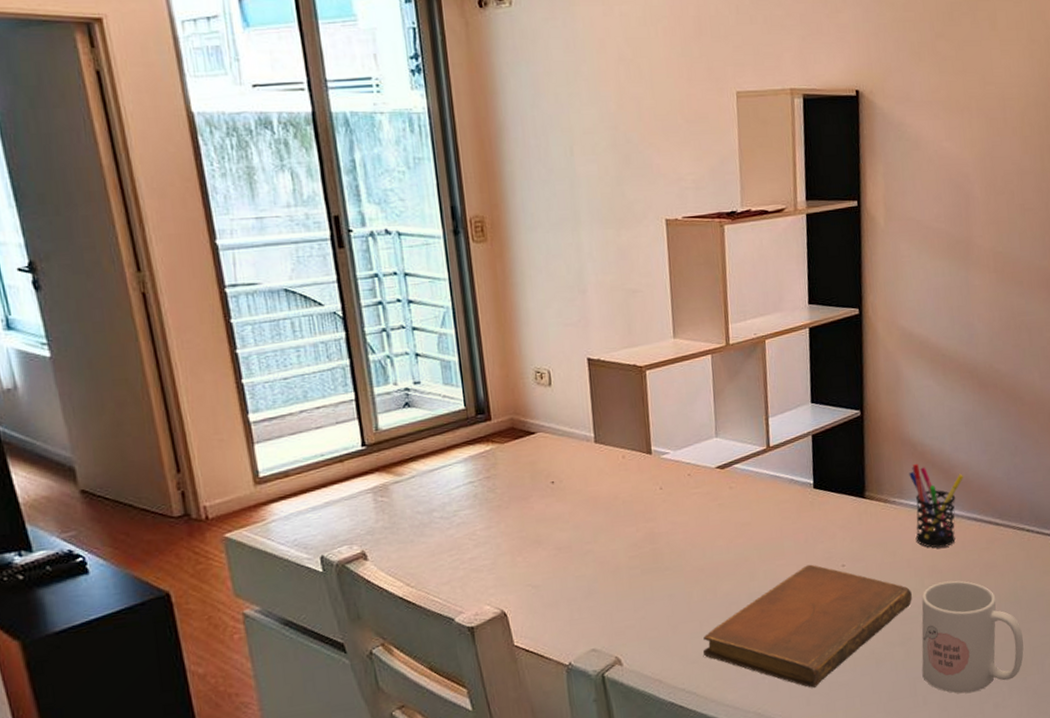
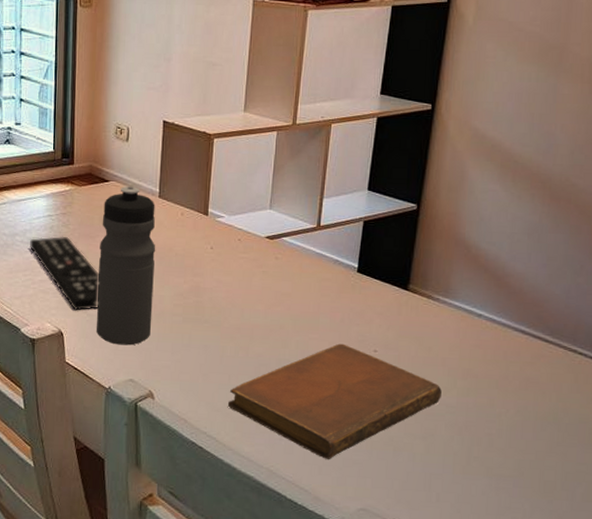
remote control: none [451,503,544,585] -> present [30,236,100,311]
water bottle: none [533,435,608,614] -> present [97,187,156,346]
pen holder: present [909,463,964,548] -> none [454,265,518,353]
mug: present [921,580,1024,694] -> none [439,387,557,502]

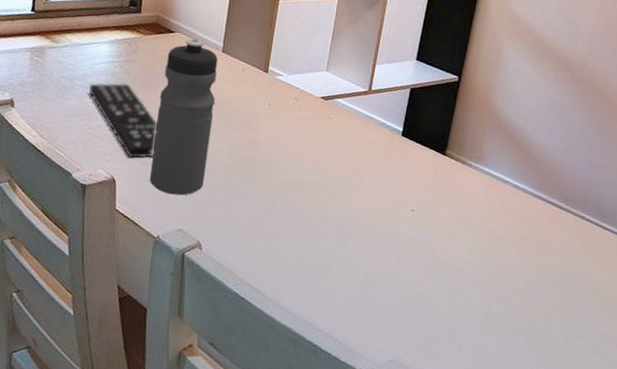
notebook: present [227,343,442,459] -> none [272,202,469,312]

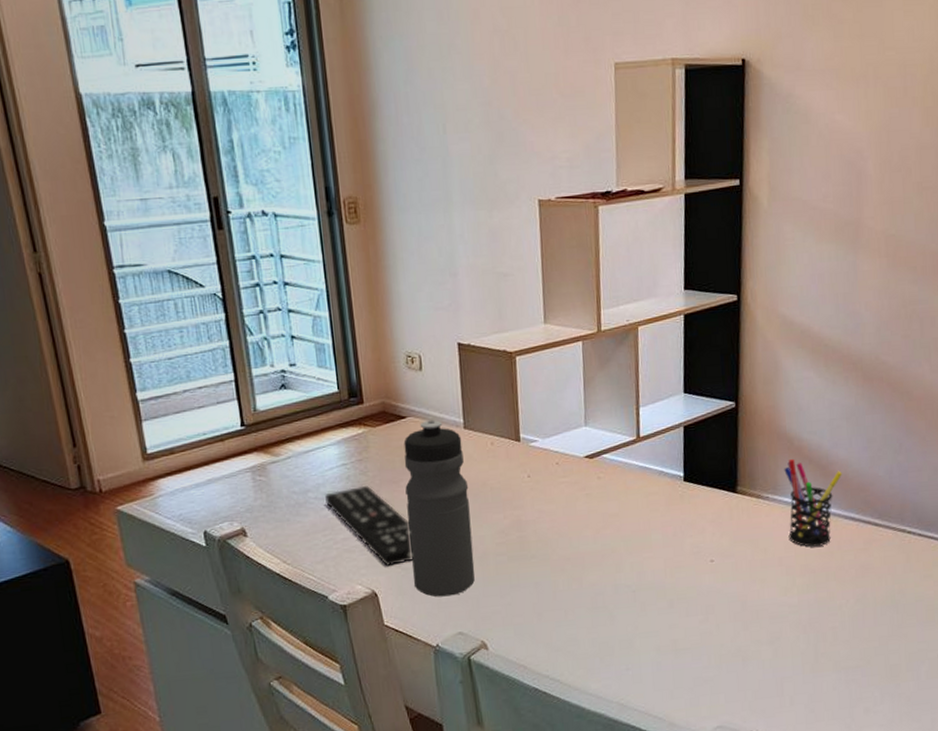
pen holder: none [483,135,540,217] -> present [784,458,843,547]

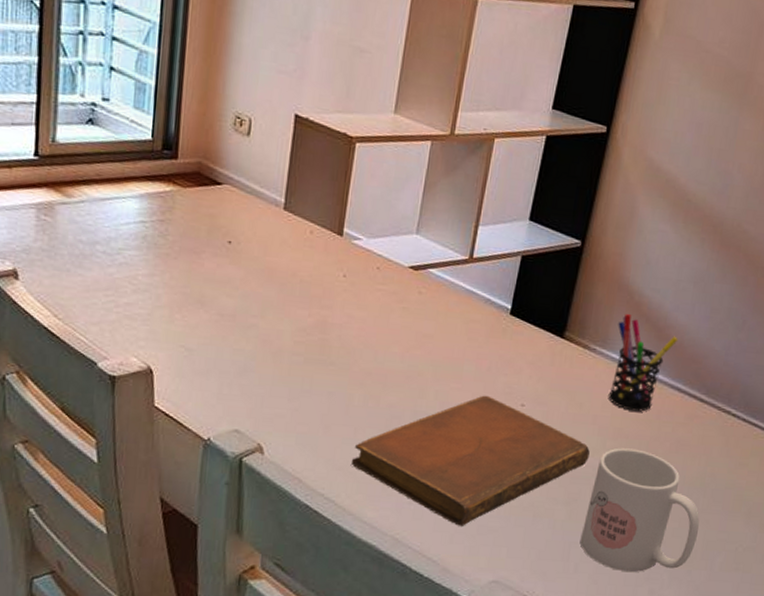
remote control: present [325,485,414,566] -> none [114,248,204,344]
water bottle: present [403,420,475,597] -> none [196,192,279,389]
notebook: none [567,558,783,682] -> present [351,395,590,526]
mug: none [790,581,900,696] -> present [580,448,700,573]

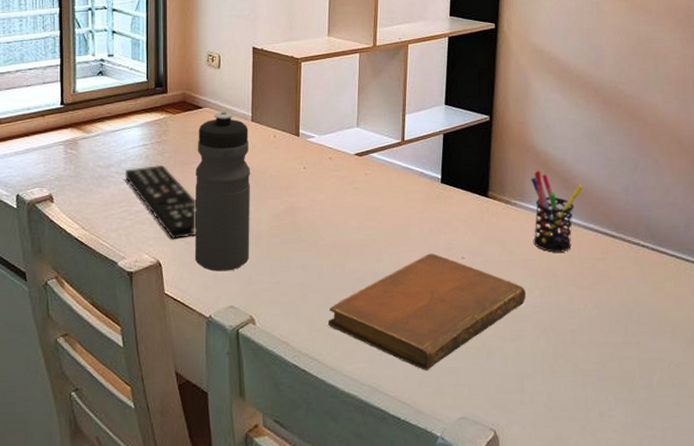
remote control: none [114,248,204,344] -> present [125,164,197,240]
water bottle: none [196,192,279,389] -> present [195,112,251,272]
mug: present [580,448,700,573] -> none [530,285,633,398]

